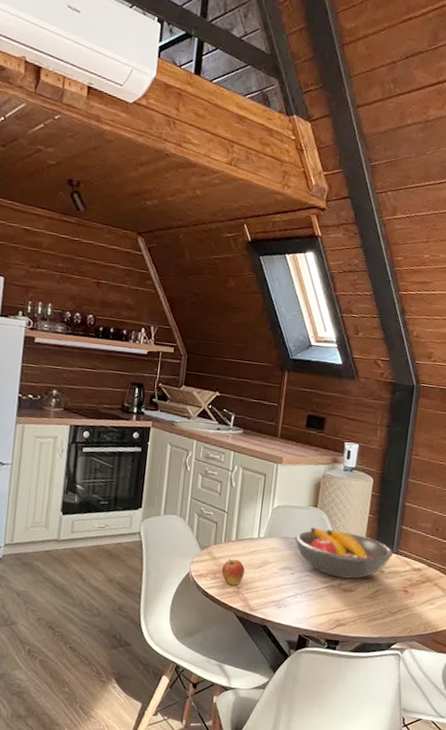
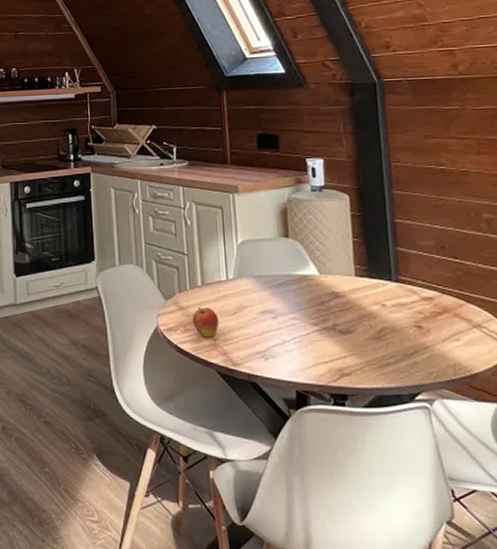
fruit bowl: present [294,527,394,579] -> none [269,261,393,317]

